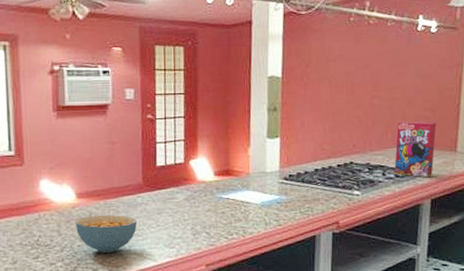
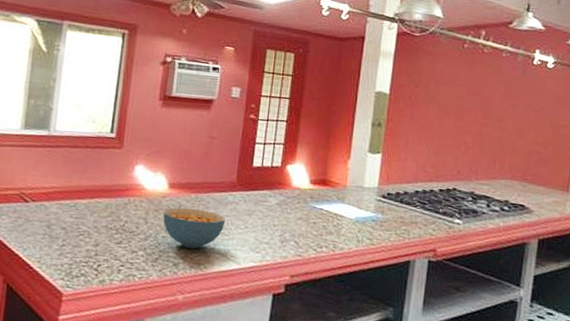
cereal box: present [394,121,437,177] -> none [500,153,549,215]

